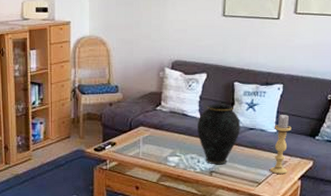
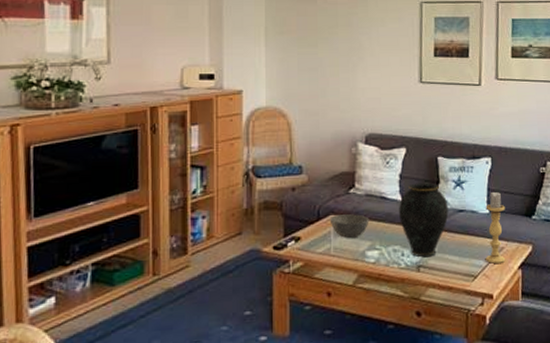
bowl: none [139,127,172,146] -> present [329,214,370,239]

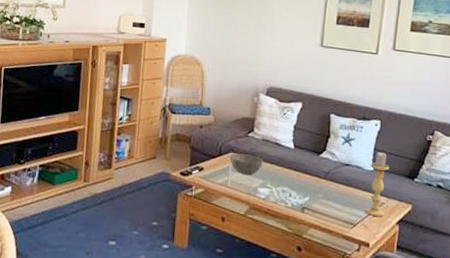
vase: present [398,182,449,258] -> none [289,135,336,202]

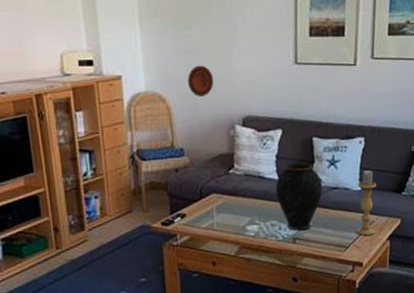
decorative plate: none [222,38,246,65] -> present [187,65,214,97]
bowl: present [229,153,264,176] -> none [211,192,249,215]
vase: none [289,135,336,202] -> present [275,162,323,231]

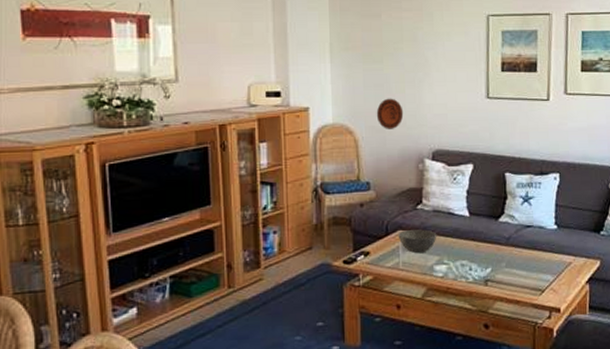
bowl: none [211,192,249,215] -> present [398,229,437,254]
vase: present [275,162,323,231] -> none [465,198,516,272]
candle holder: present [356,169,377,236] -> none [552,207,573,278]

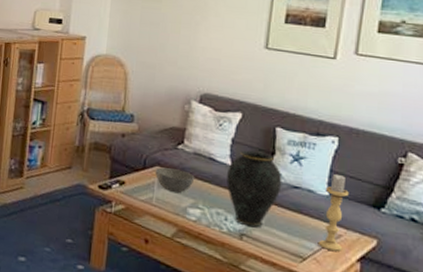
decorative plate: present [376,98,404,129] -> none [148,36,176,67]
vase: none [465,198,516,272] -> present [226,150,282,228]
candle holder: none [552,207,573,278] -> present [318,174,349,252]

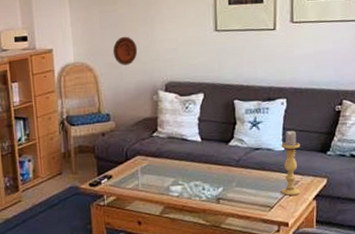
decorative plate: none [148,36,176,67] -> present [112,36,138,65]
bowl: present [155,167,195,194] -> none [136,154,172,176]
vase: present [226,150,282,228] -> none [198,124,246,191]

